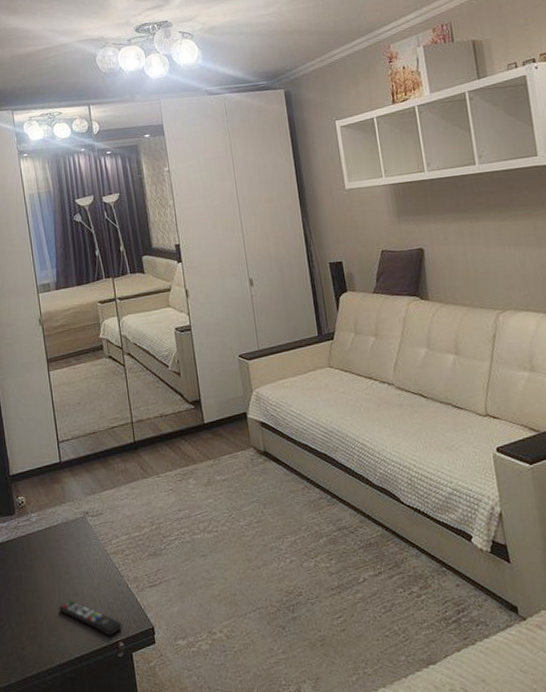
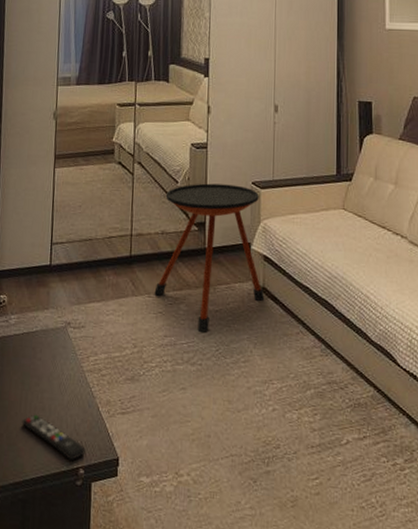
side table: none [158,360,268,502] -> present [154,183,265,332]

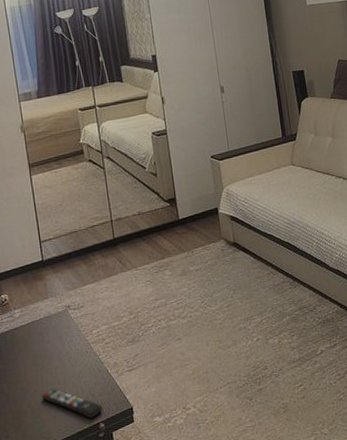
side table: present [154,183,265,332] -> none [136,161,237,290]

